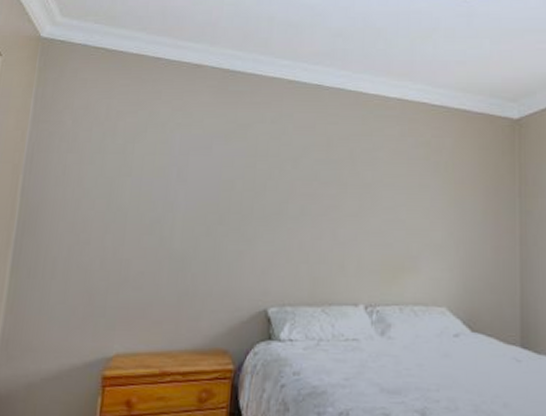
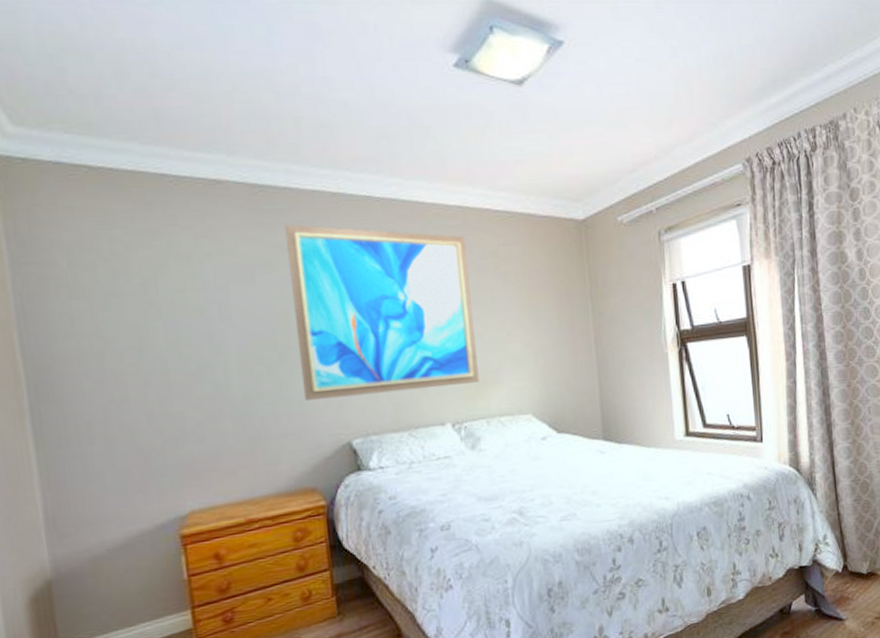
wall art: none [233,104,401,268] -> present [285,224,479,400]

